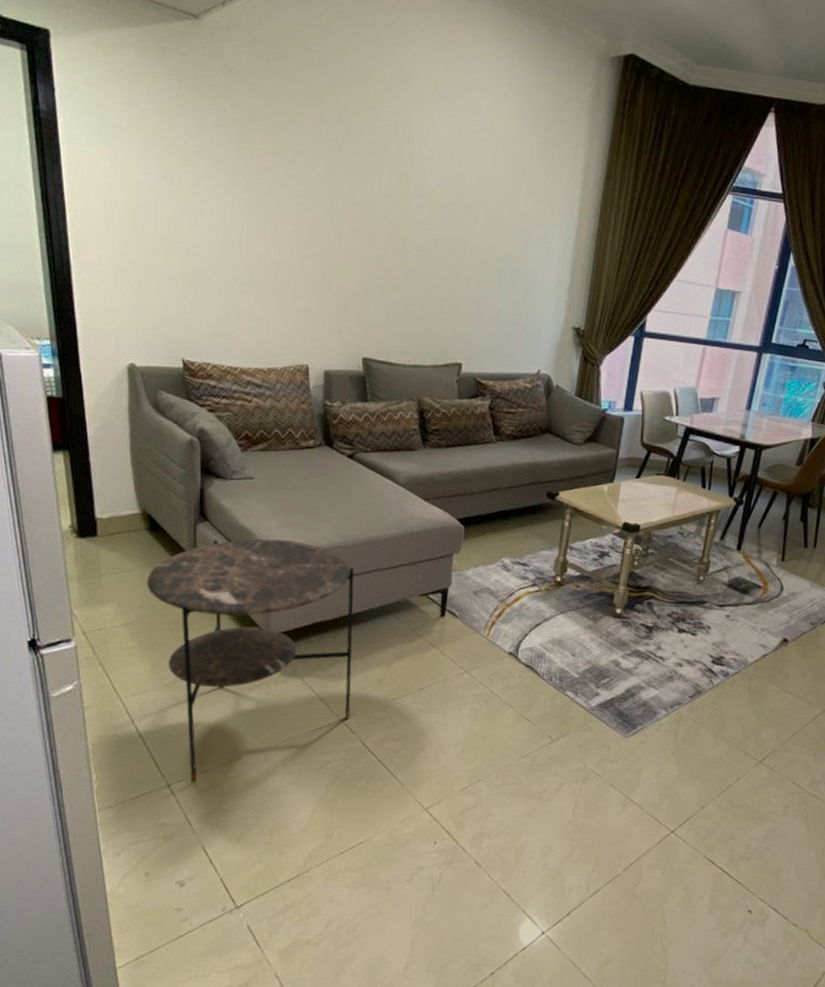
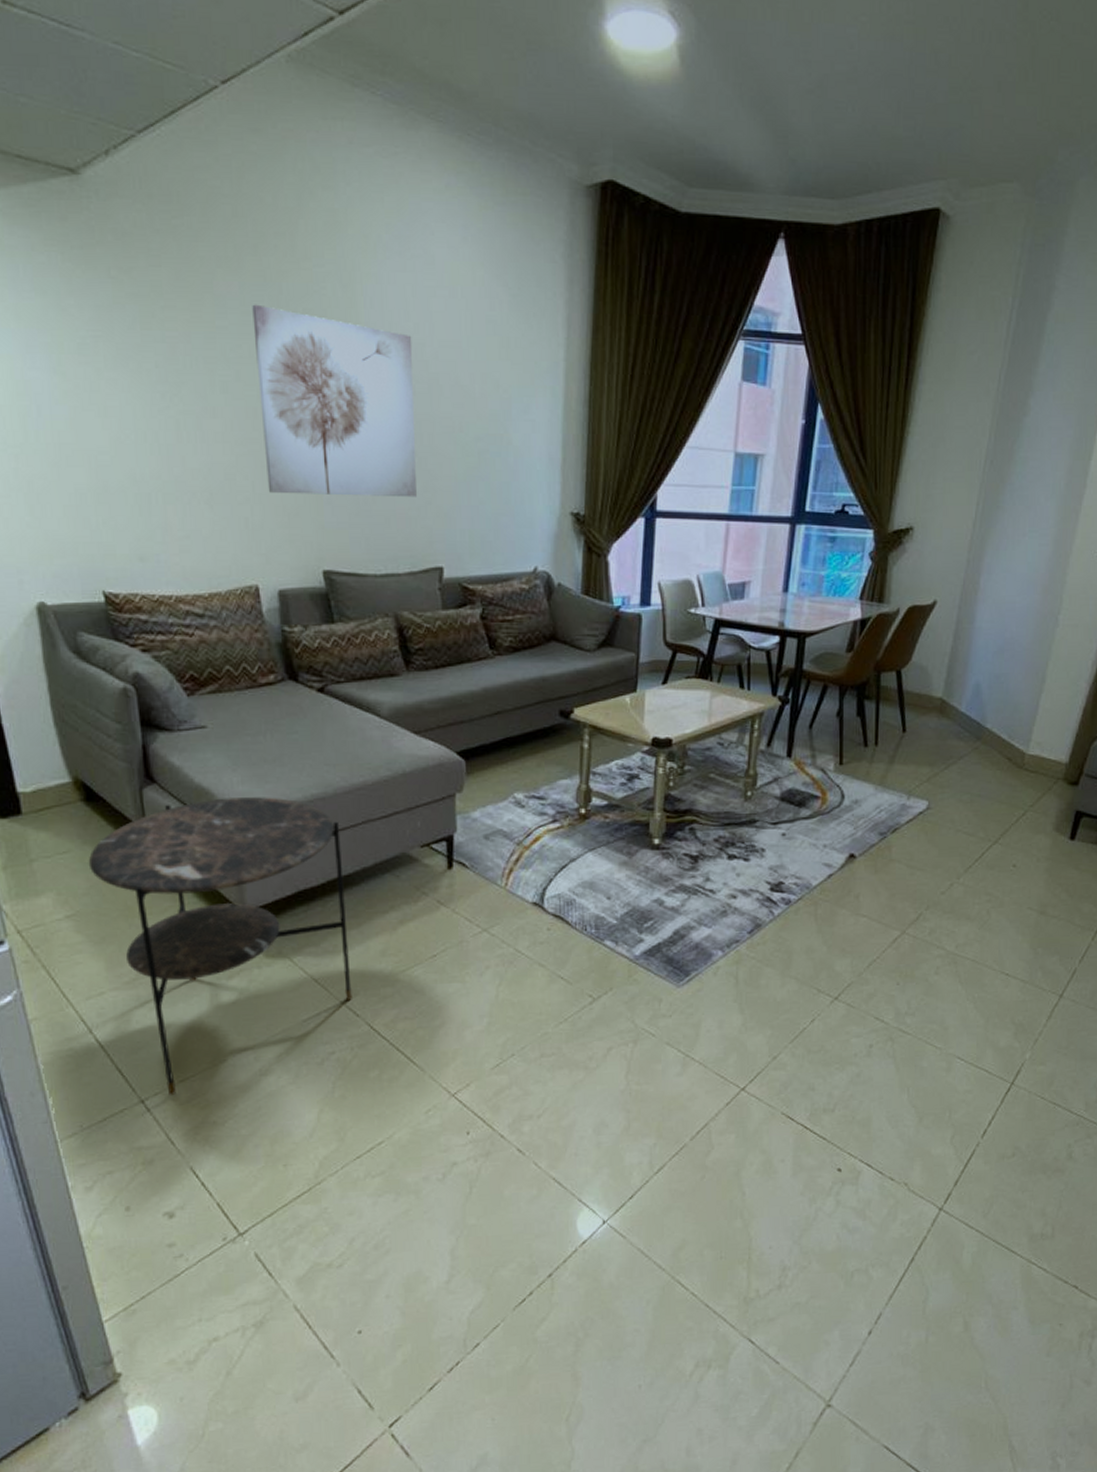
wall art: none [324,134,455,304] -> present [252,304,417,498]

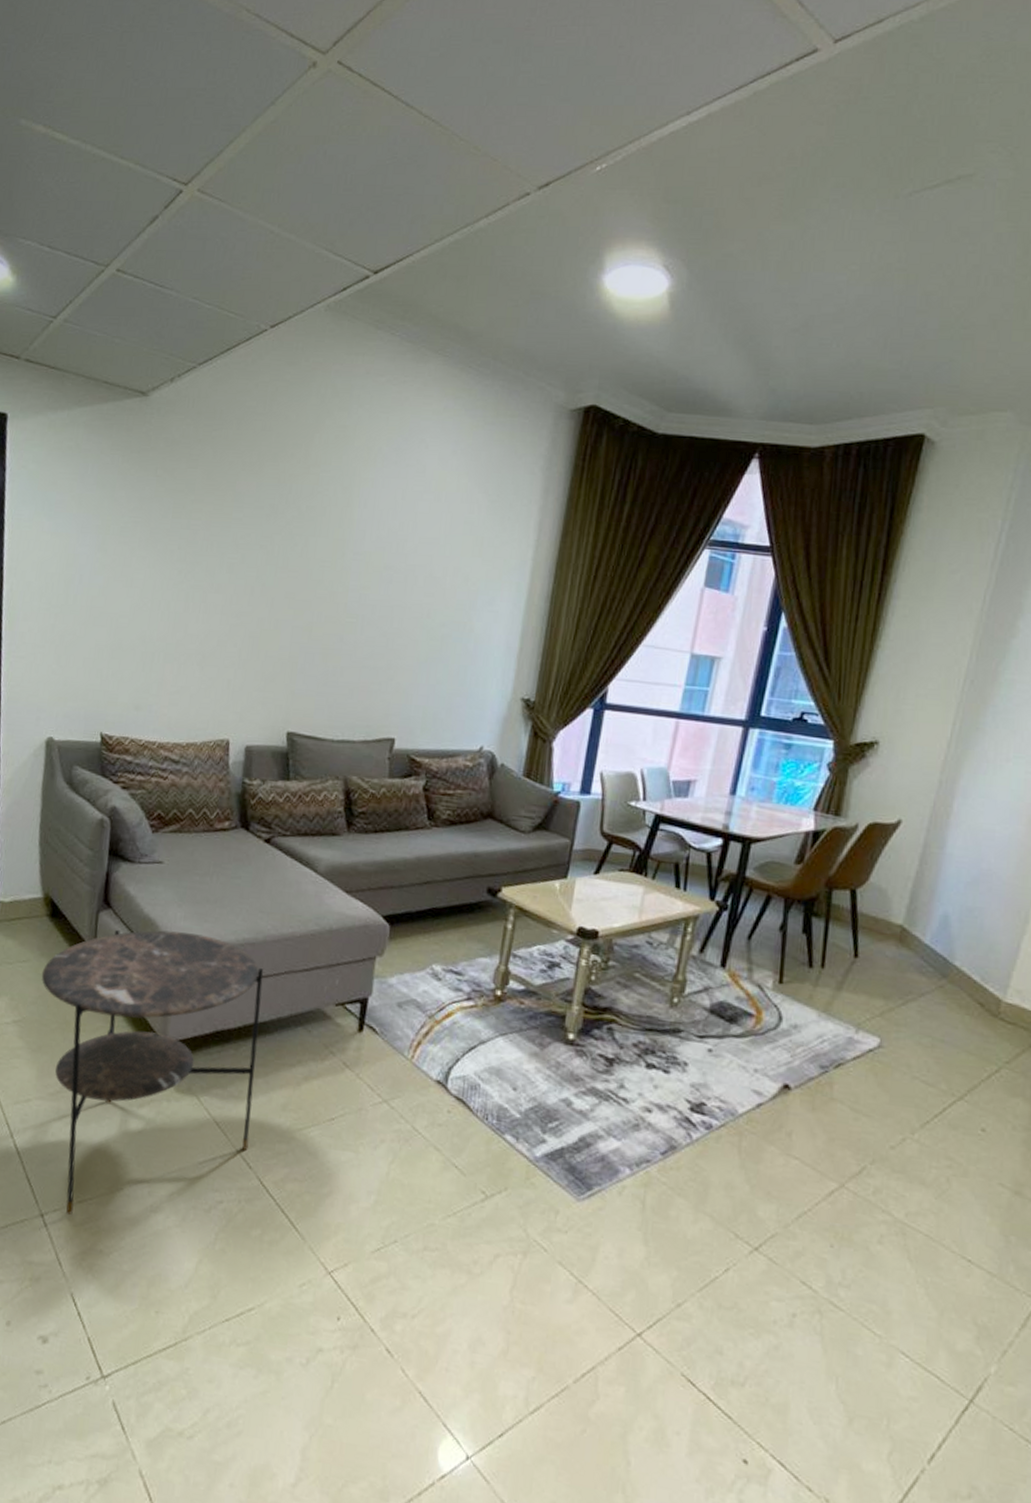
wall art: present [252,304,417,498] -> none [251,501,396,673]

